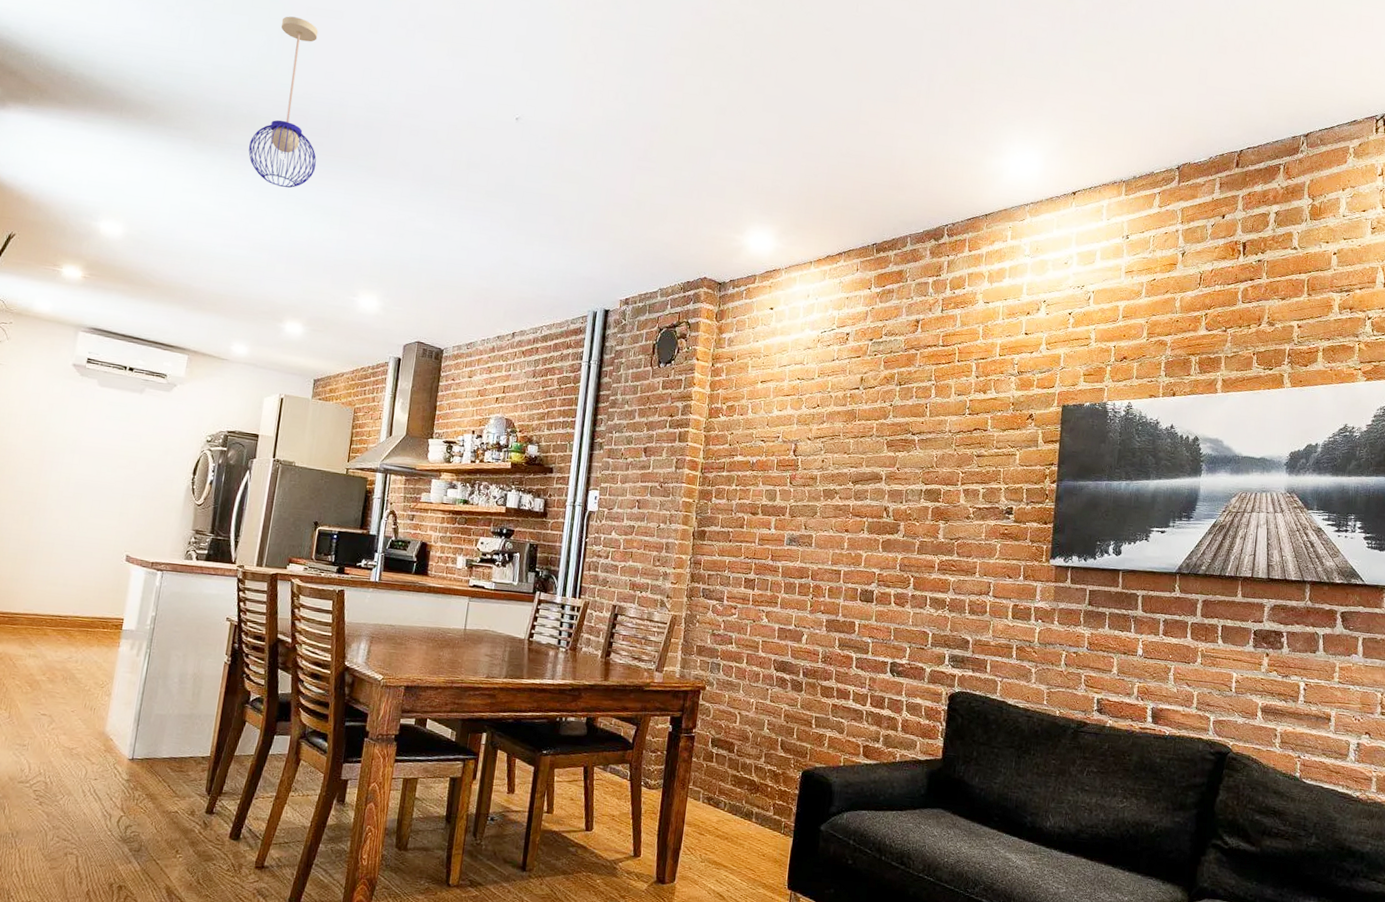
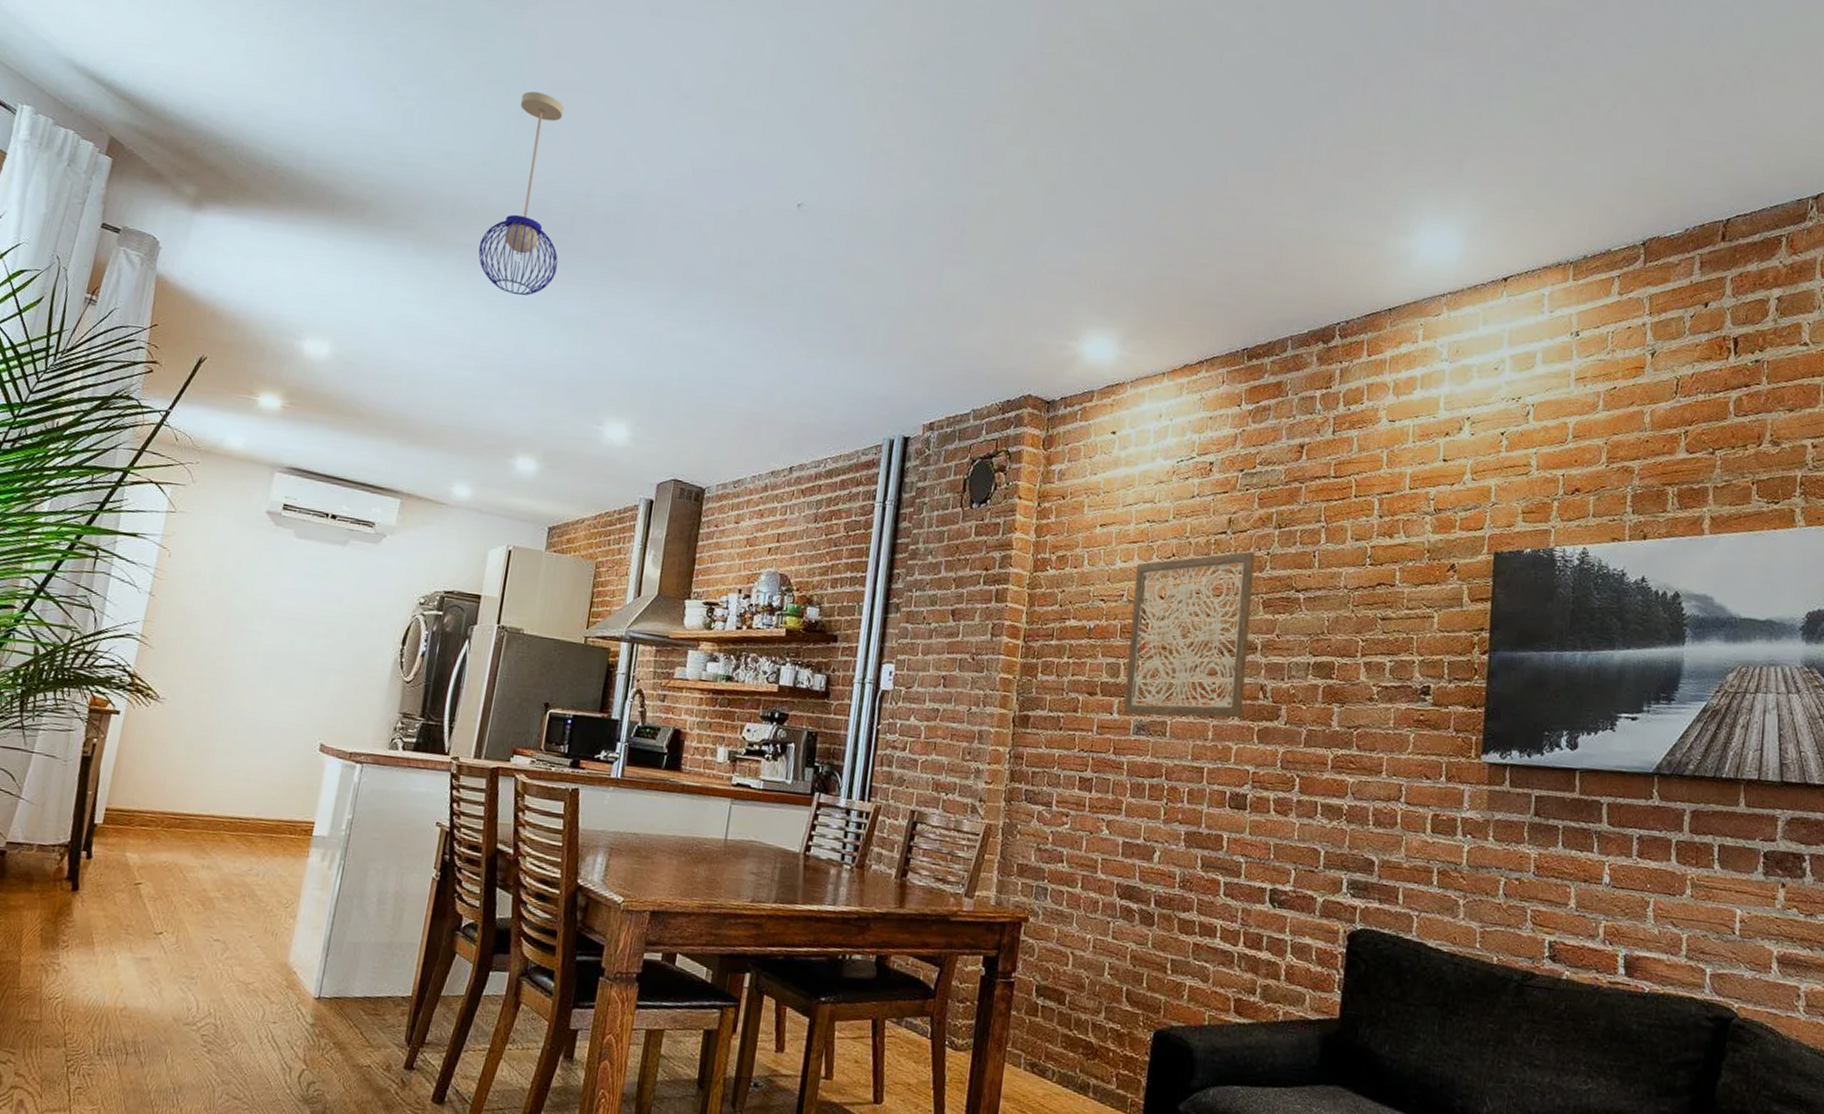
wall art: none [779,403,882,532] -> present [1123,551,1256,718]

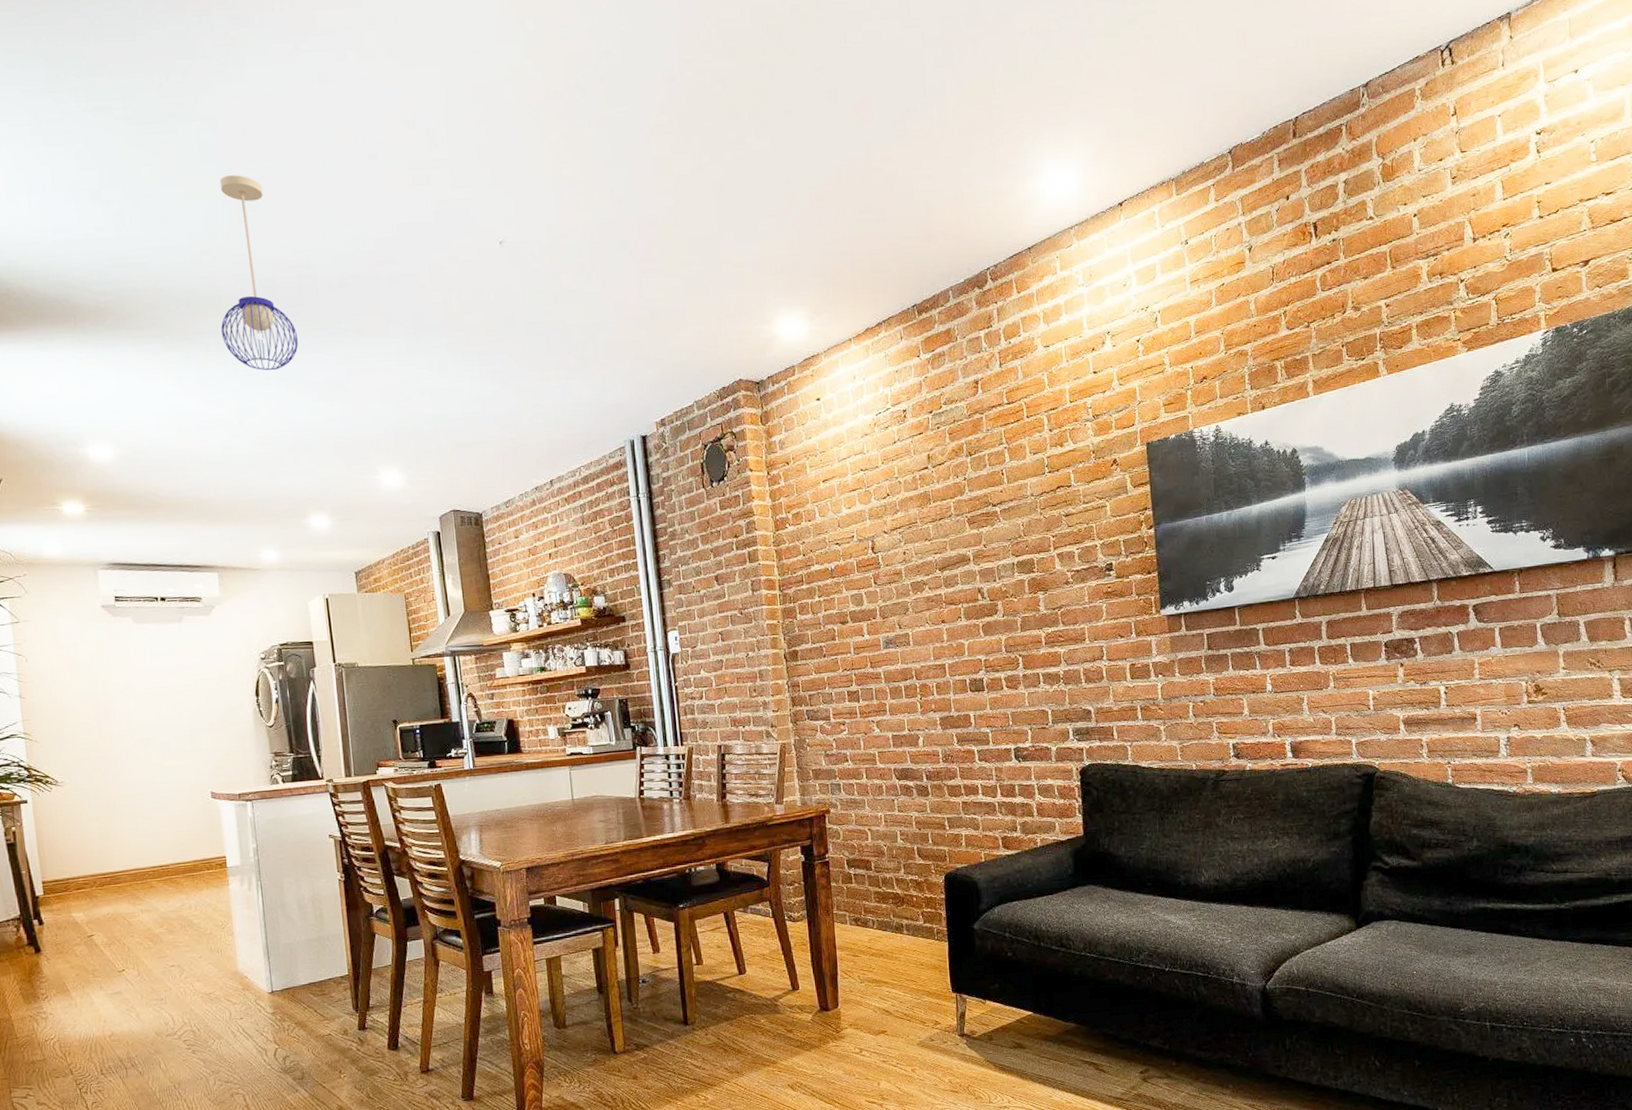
wall art: present [1123,551,1256,718] -> none [859,479,968,634]

